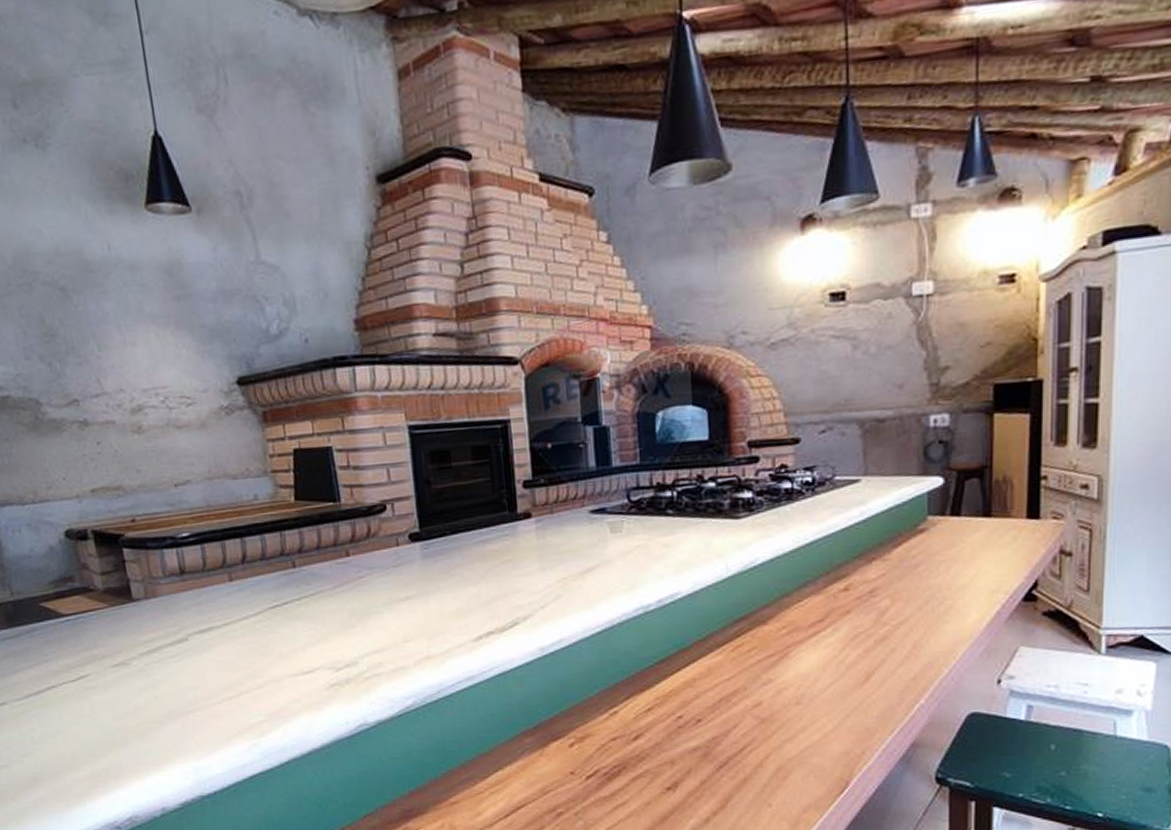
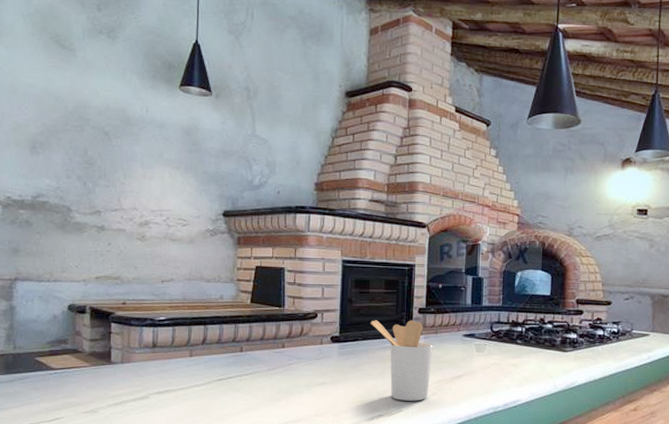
utensil holder: none [459,498,551,610] -> present [371,320,433,401]

